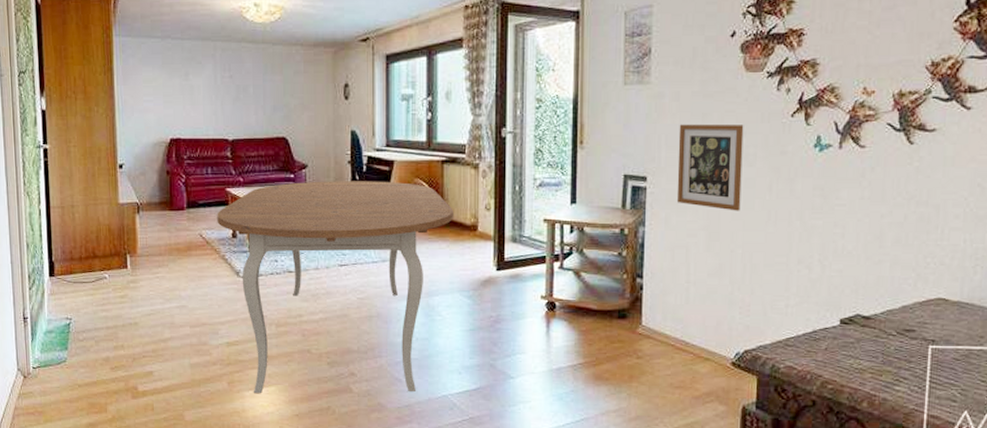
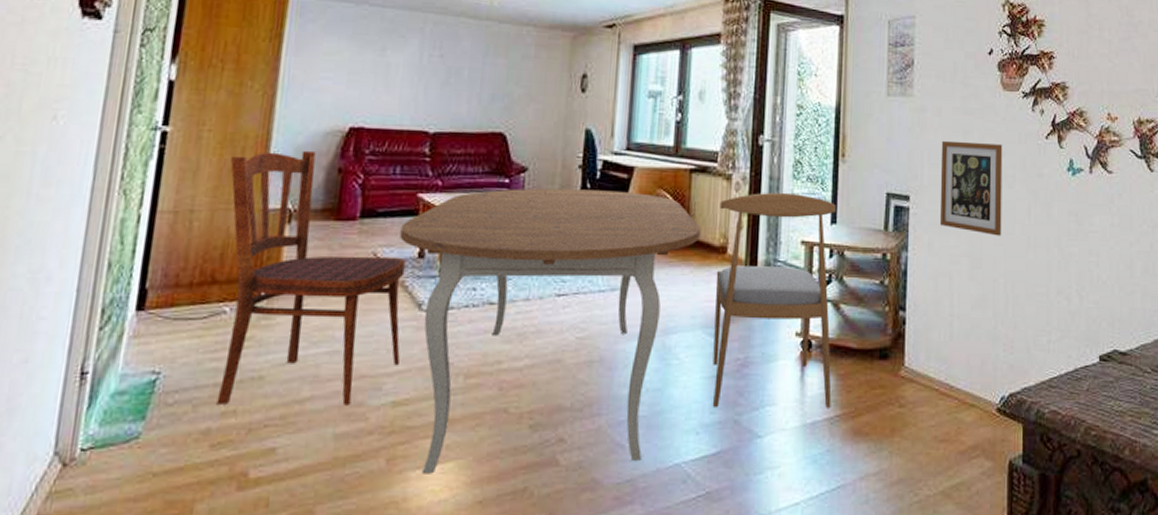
dining chair: none [92,158,228,344] -> present [216,150,406,406]
dining chair: none [469,177,575,357] -> present [713,192,836,408]

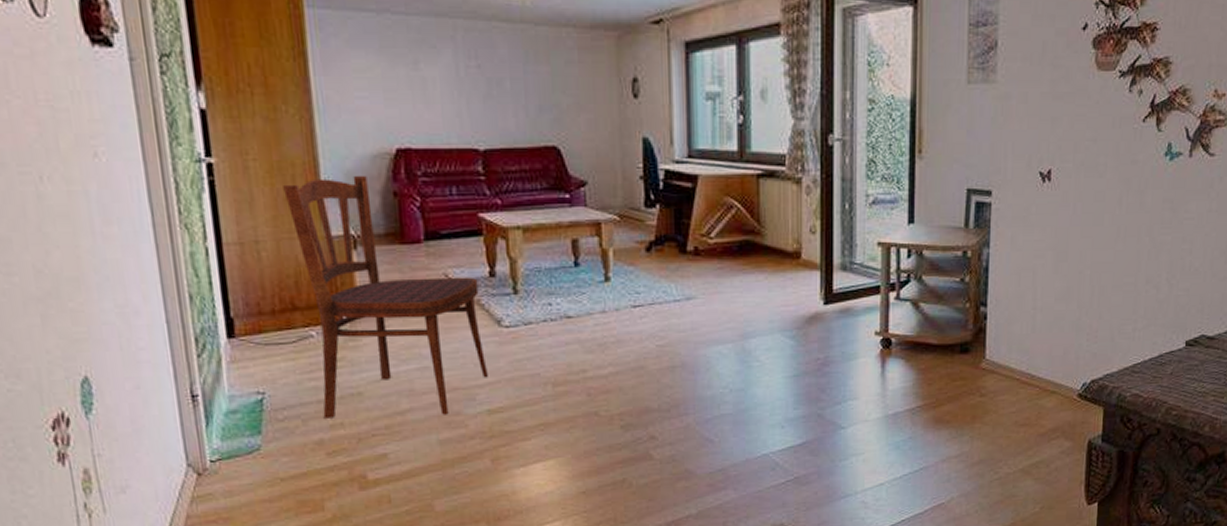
dining table: present [400,188,700,474] -> none [467,200,772,471]
dining chair: present [713,192,836,408] -> none [791,193,913,403]
picture frame: present [939,140,1003,236] -> none [1023,129,1095,228]

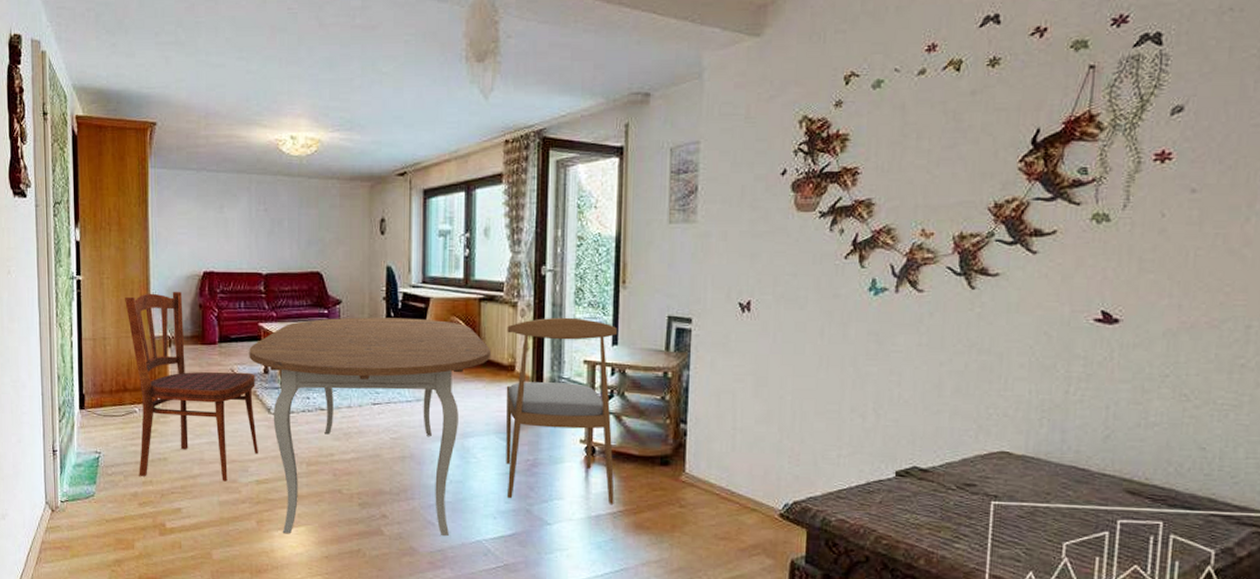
dining table: none [467,200,772,471] -> present [249,317,490,536]
dining chair: none [791,193,913,403] -> present [506,317,617,504]

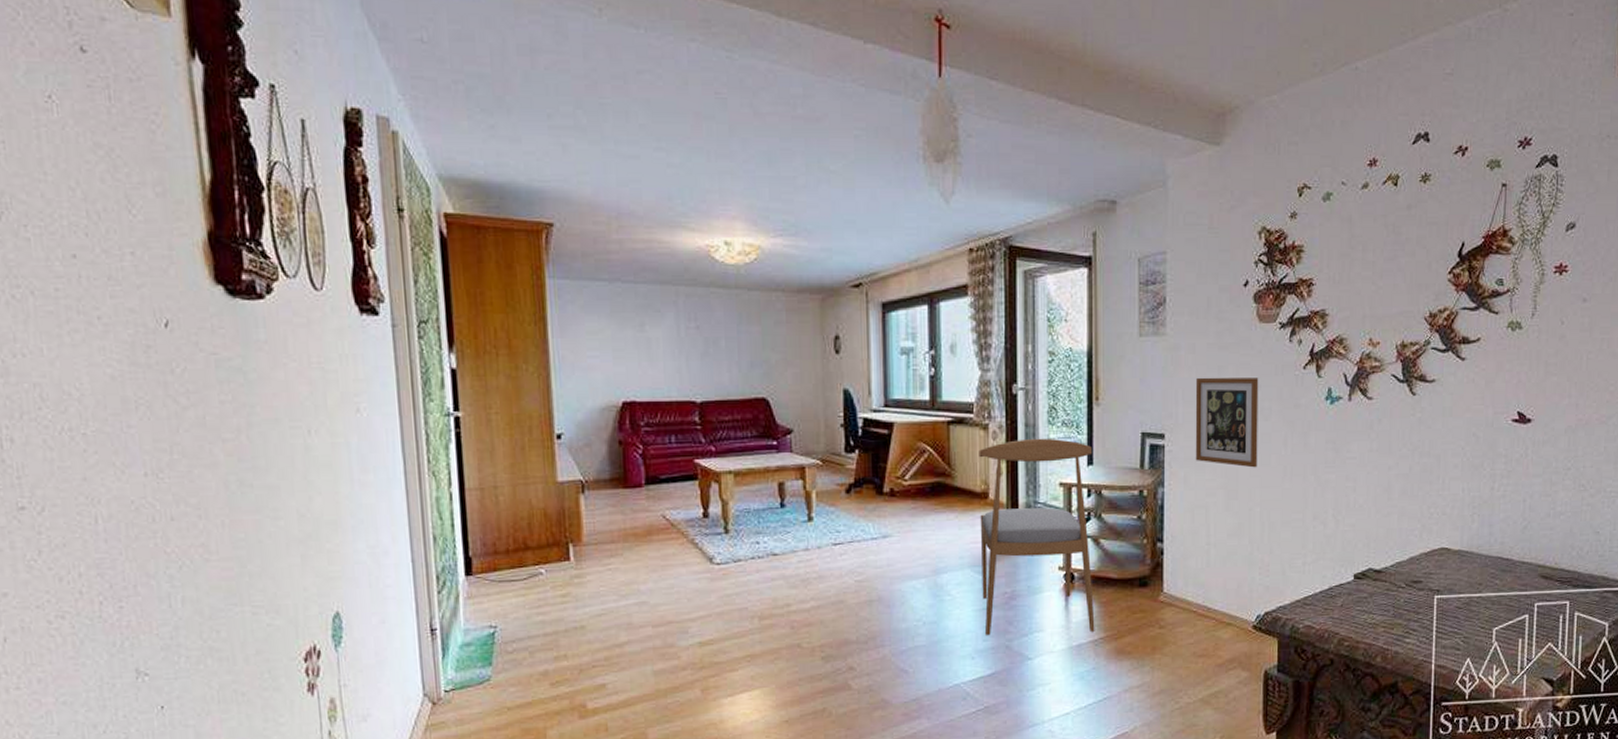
dining chair: present [125,291,258,482] -> none [521,426,700,651]
dining table: present [249,317,490,536] -> none [683,446,962,701]
picture frame: none [723,264,795,356] -> present [1195,377,1259,468]

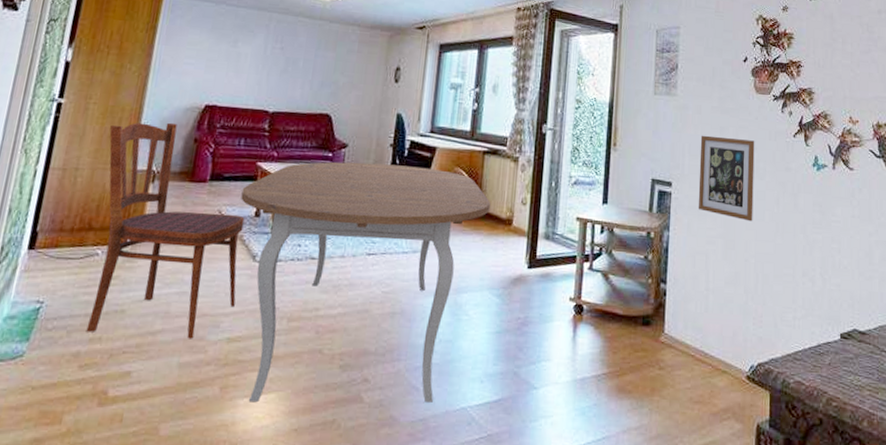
dining chair: none [521,426,700,651] -> present [86,122,245,339]
dining table: none [683,446,962,701] -> present [241,162,490,403]
dining chair: present [979,438,1095,635] -> none [496,174,607,366]

